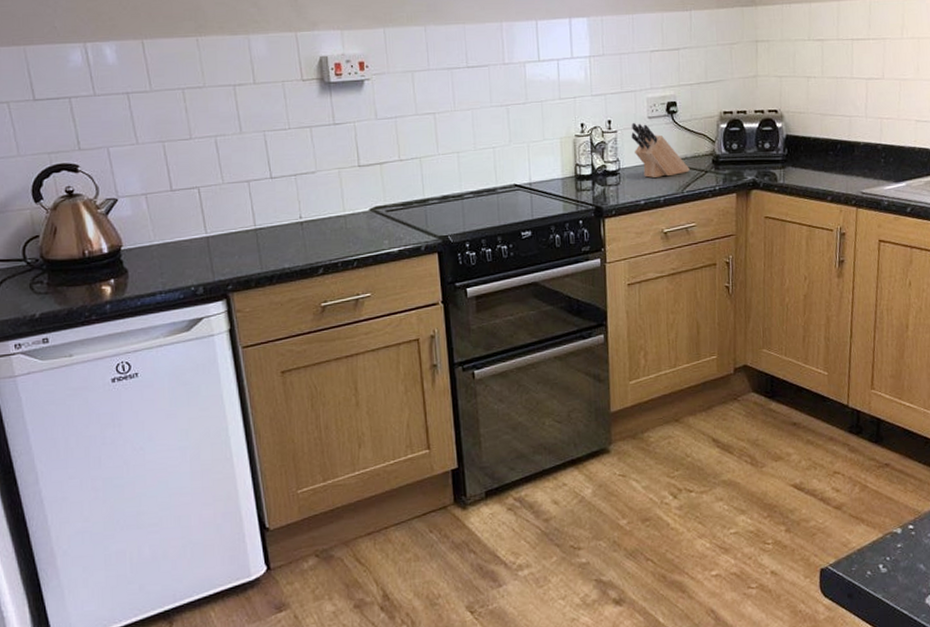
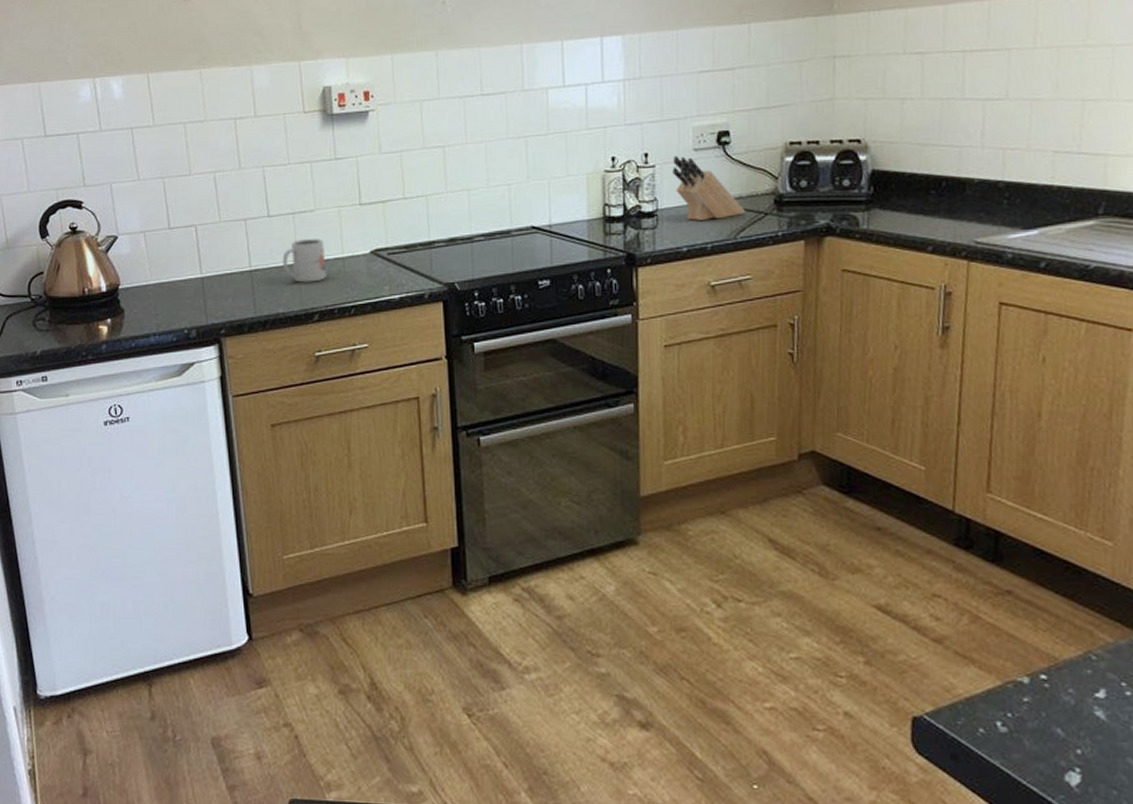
mug: none [286,198,329,239] -> present [282,239,326,283]

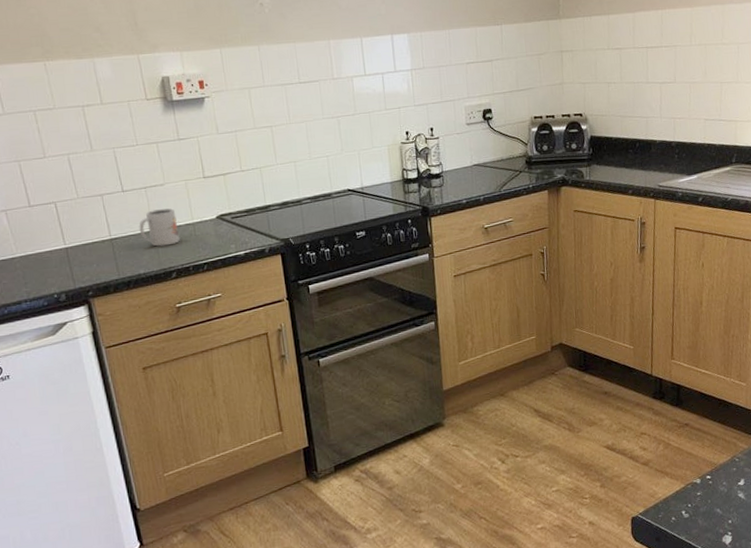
knife block: present [672,155,745,220] -> none [452,129,506,179]

